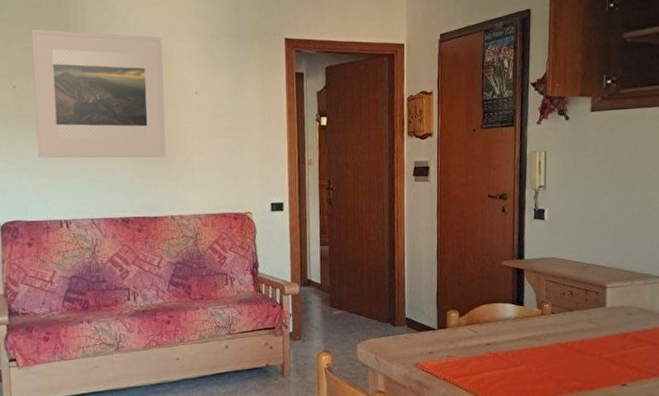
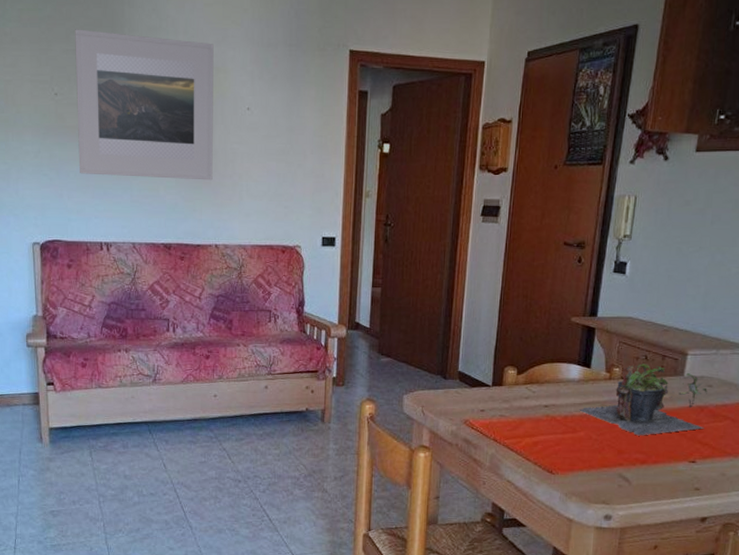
plant: none [518,298,630,365] -> present [579,363,707,436]

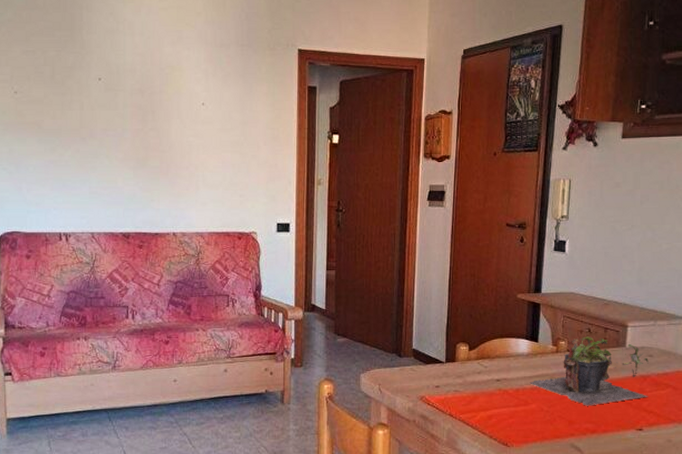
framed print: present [75,29,214,180] -> none [35,32,170,172]

